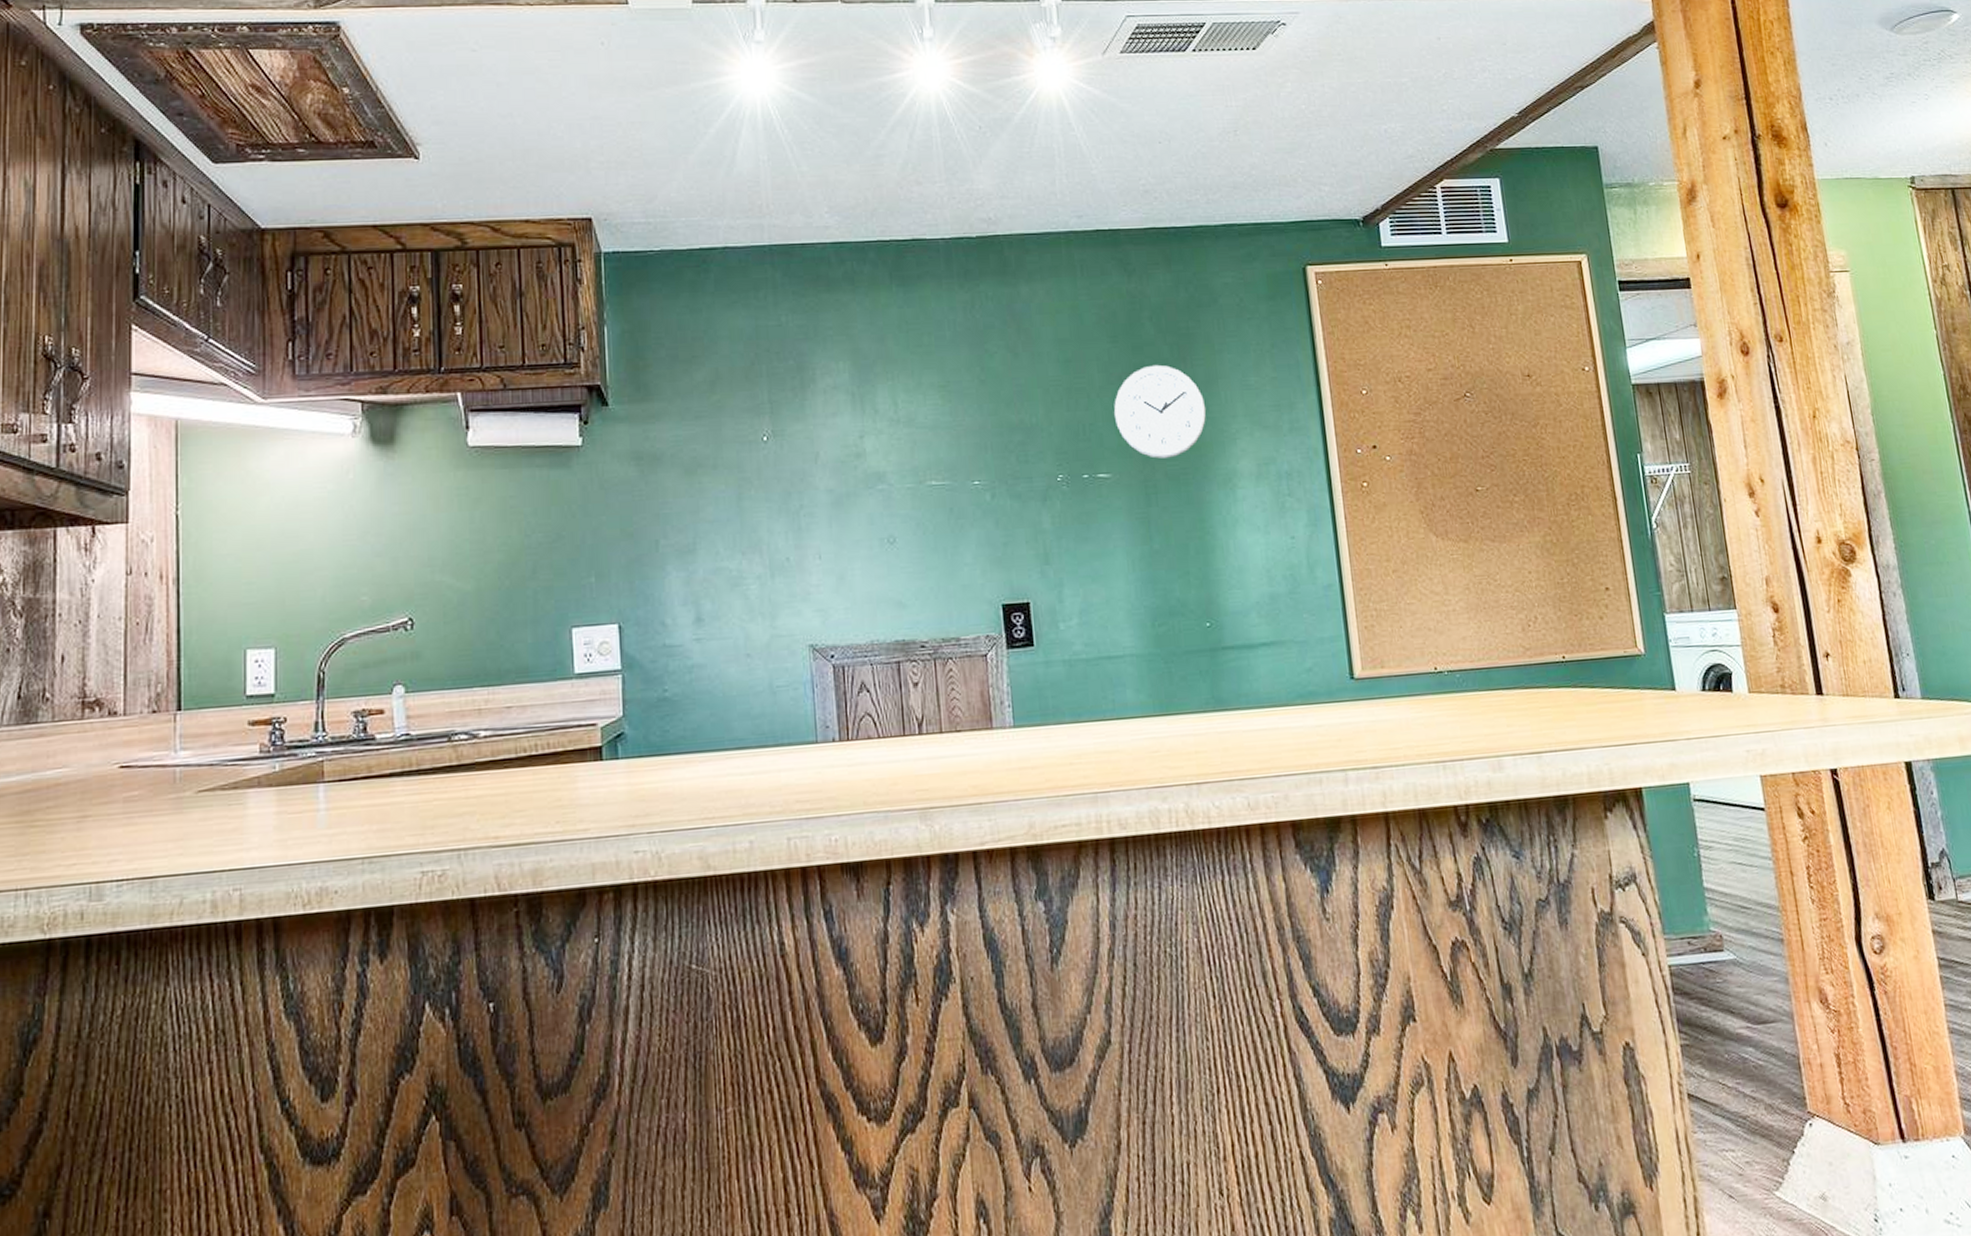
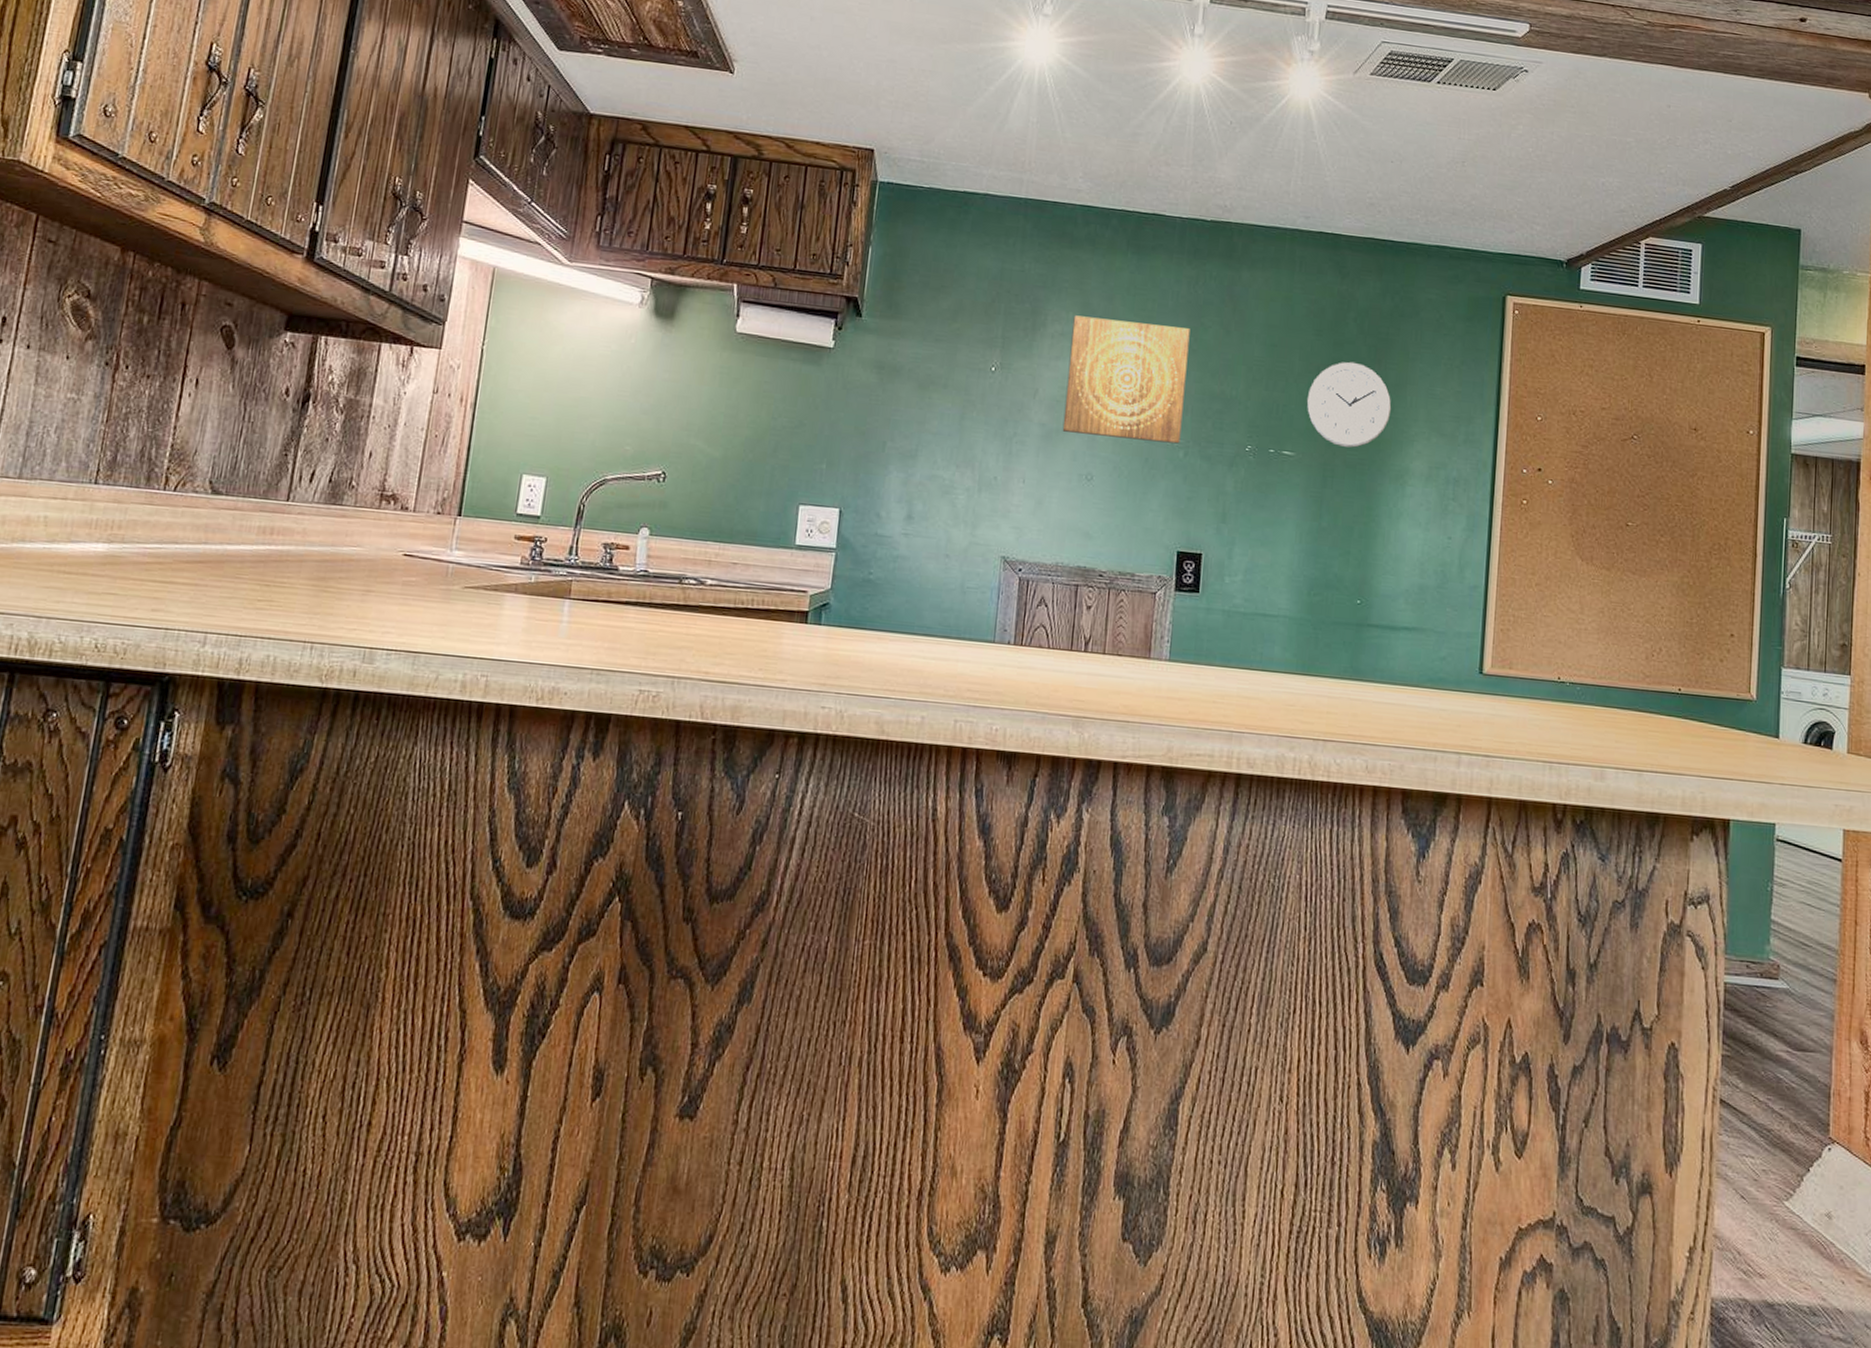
wall art: none [844,358,985,494] -> present [1062,315,1190,444]

